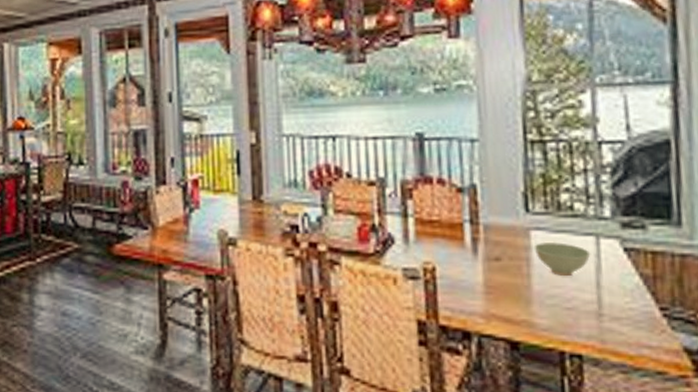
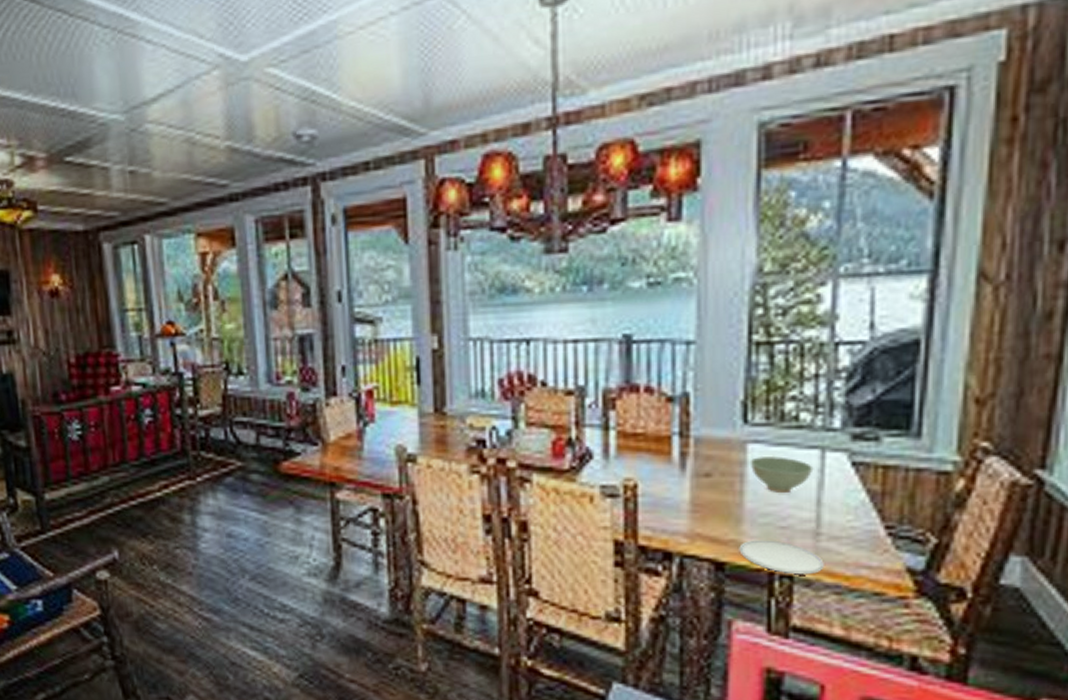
plate: none [531,320,609,354] -> present [739,540,824,575]

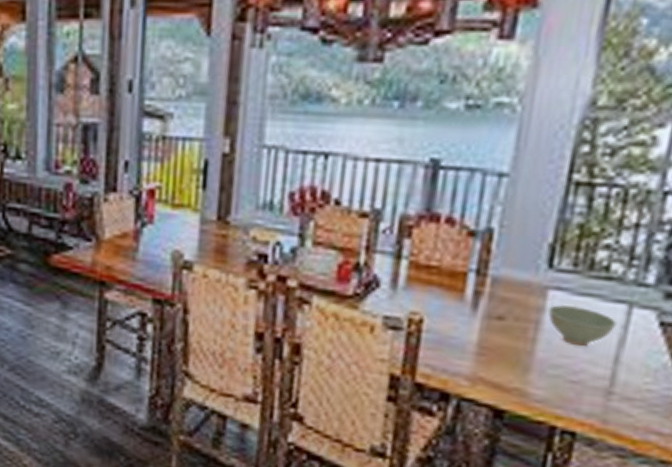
plate: present [739,540,824,575] -> none [522,390,612,434]

